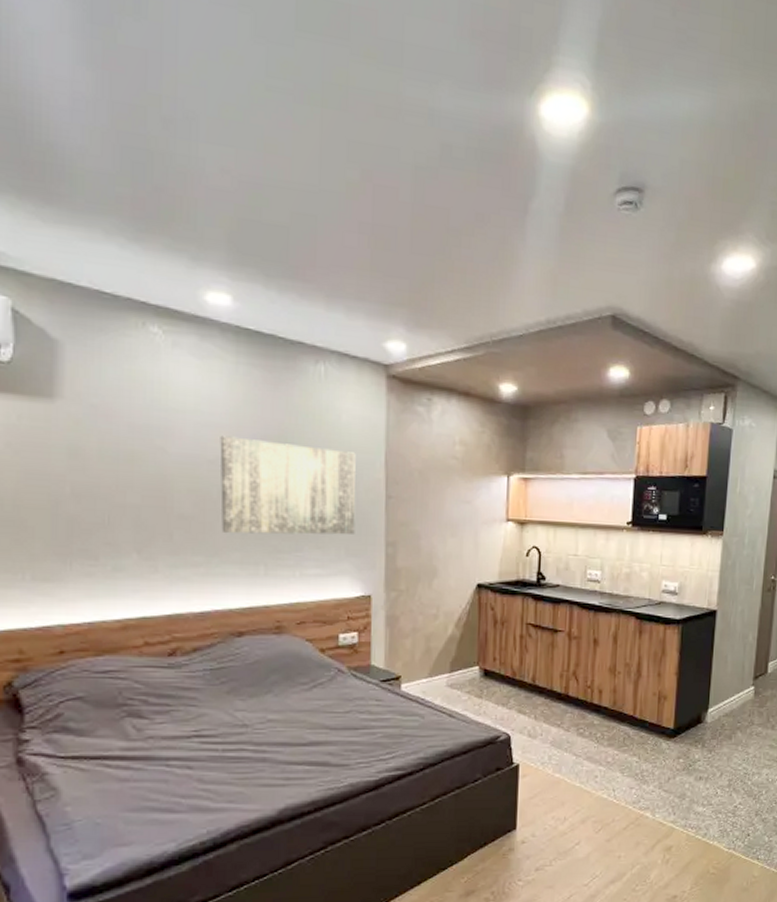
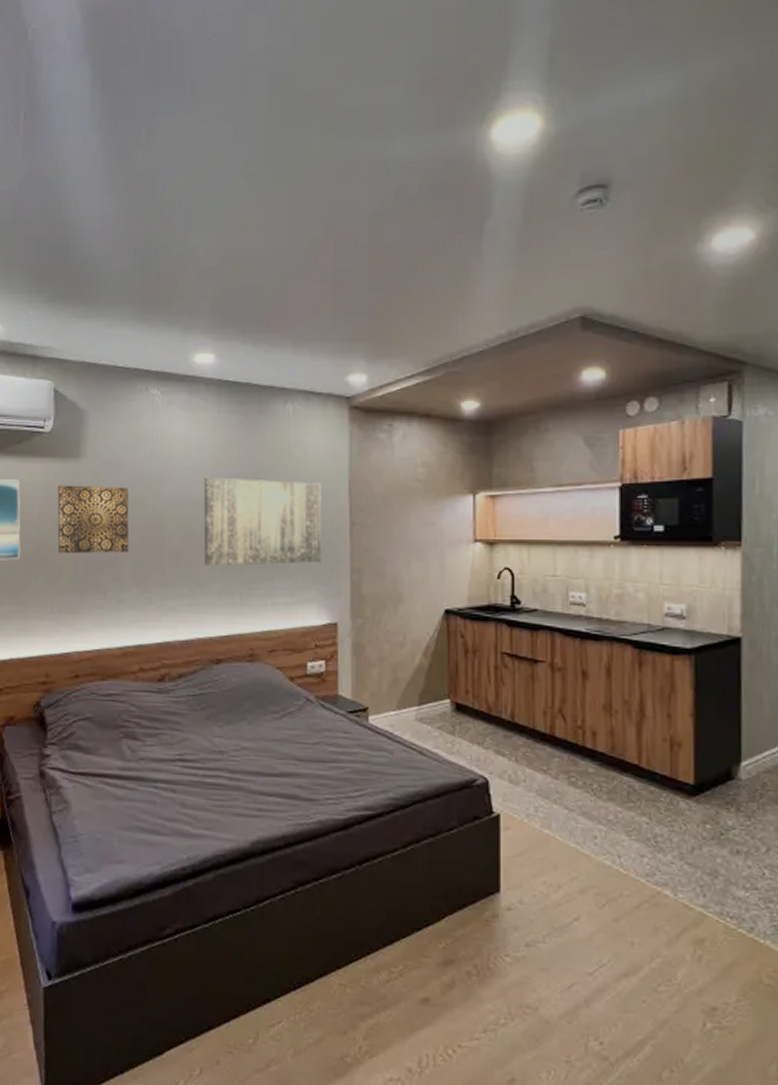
wall art: none [24,429,126,515] -> present [57,485,129,554]

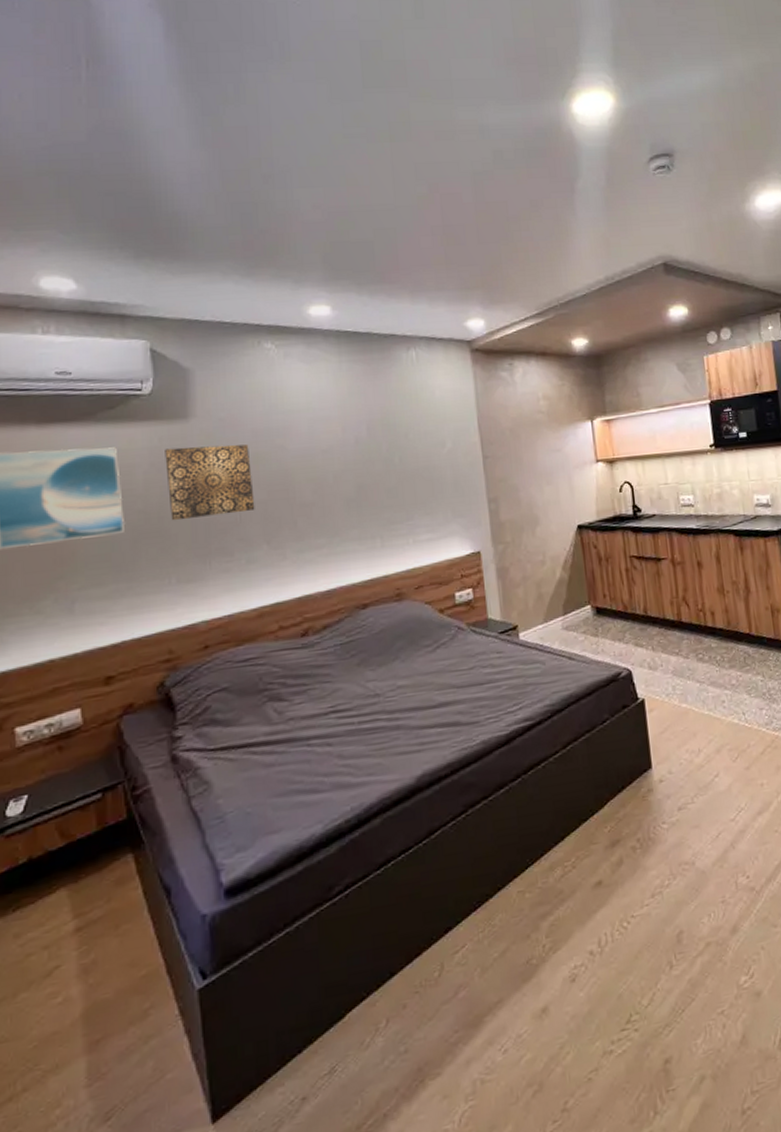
wall art: present [203,477,322,567] -> none [331,422,459,514]

